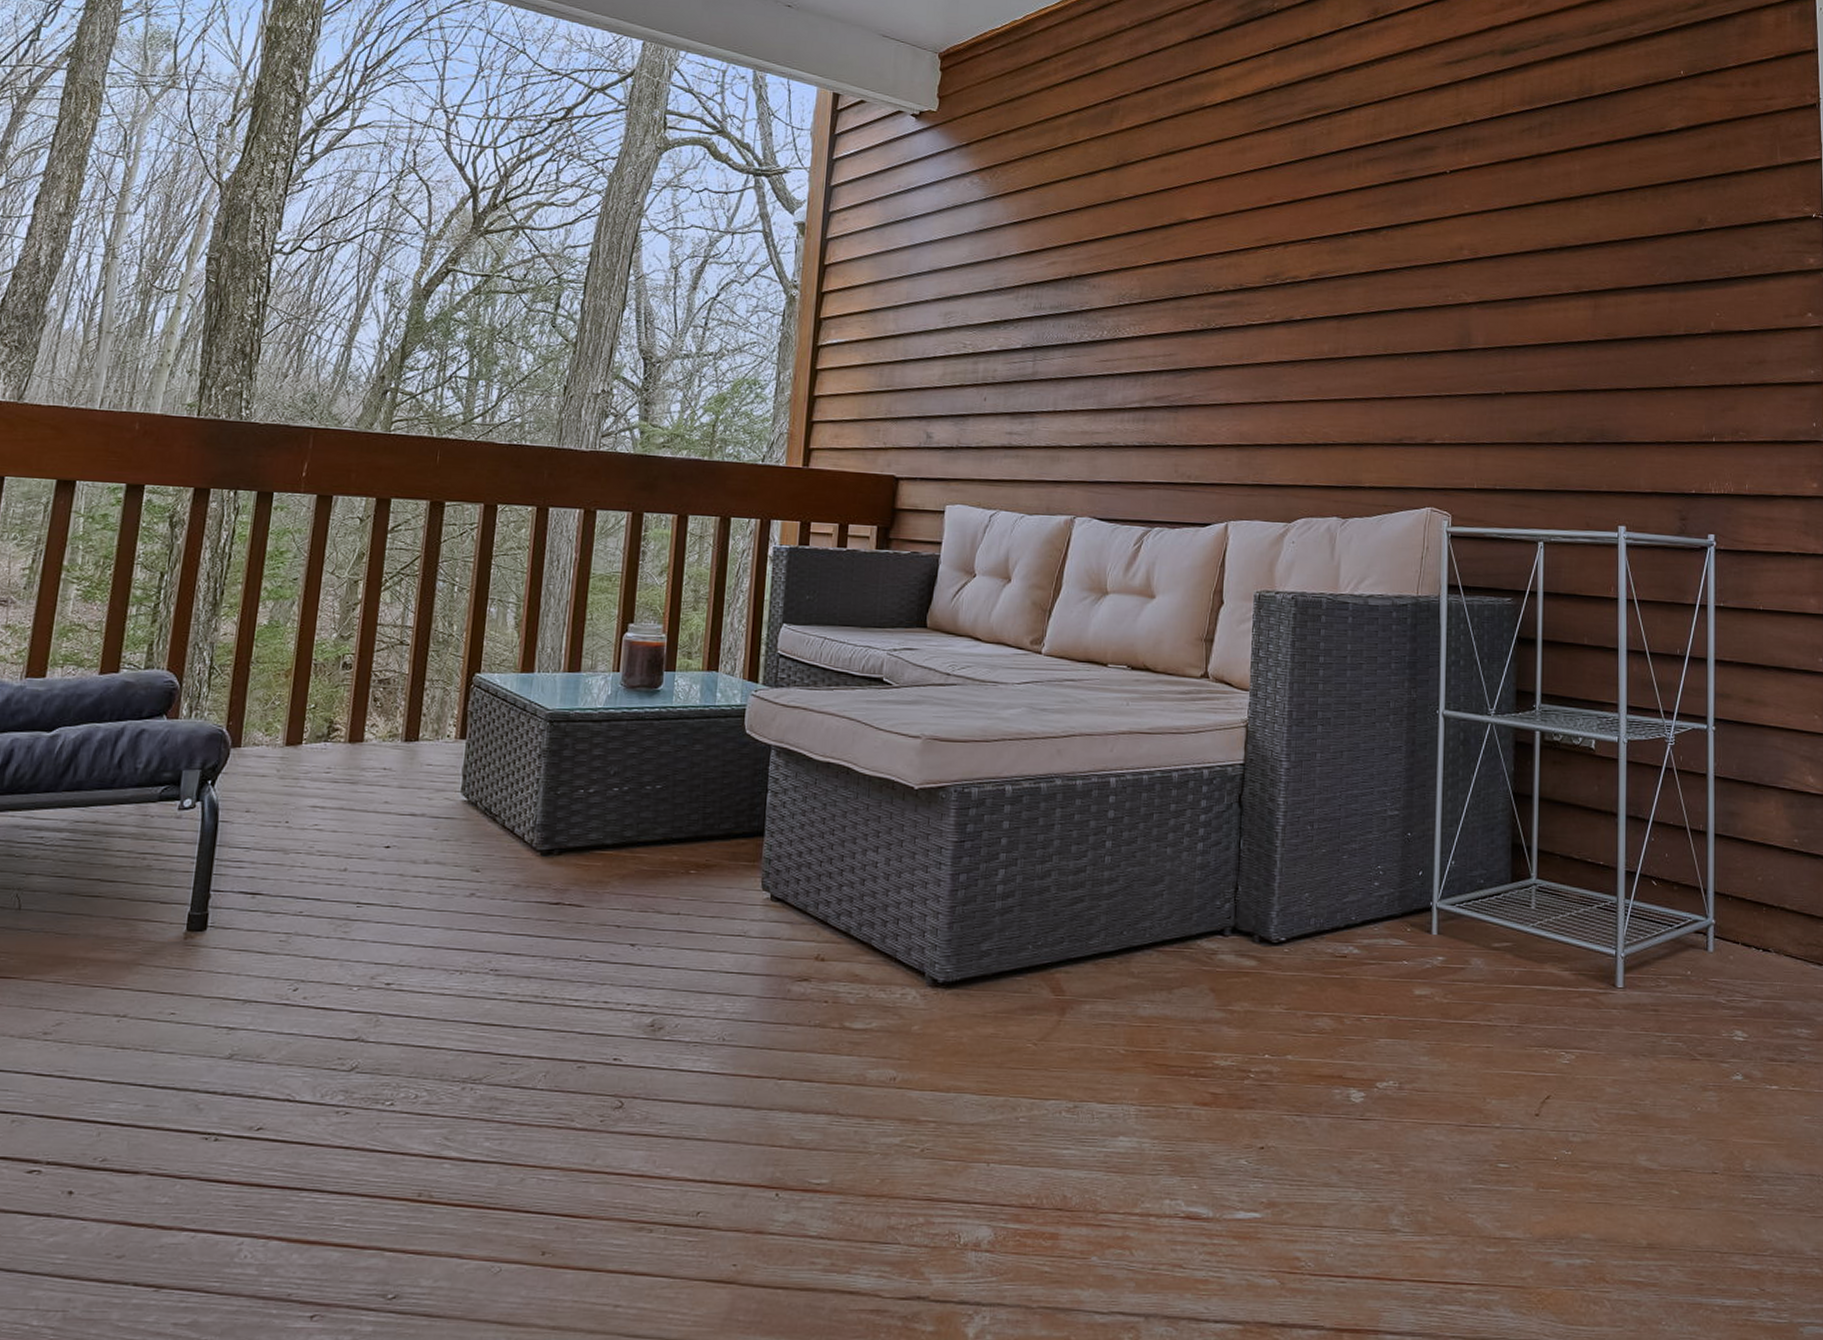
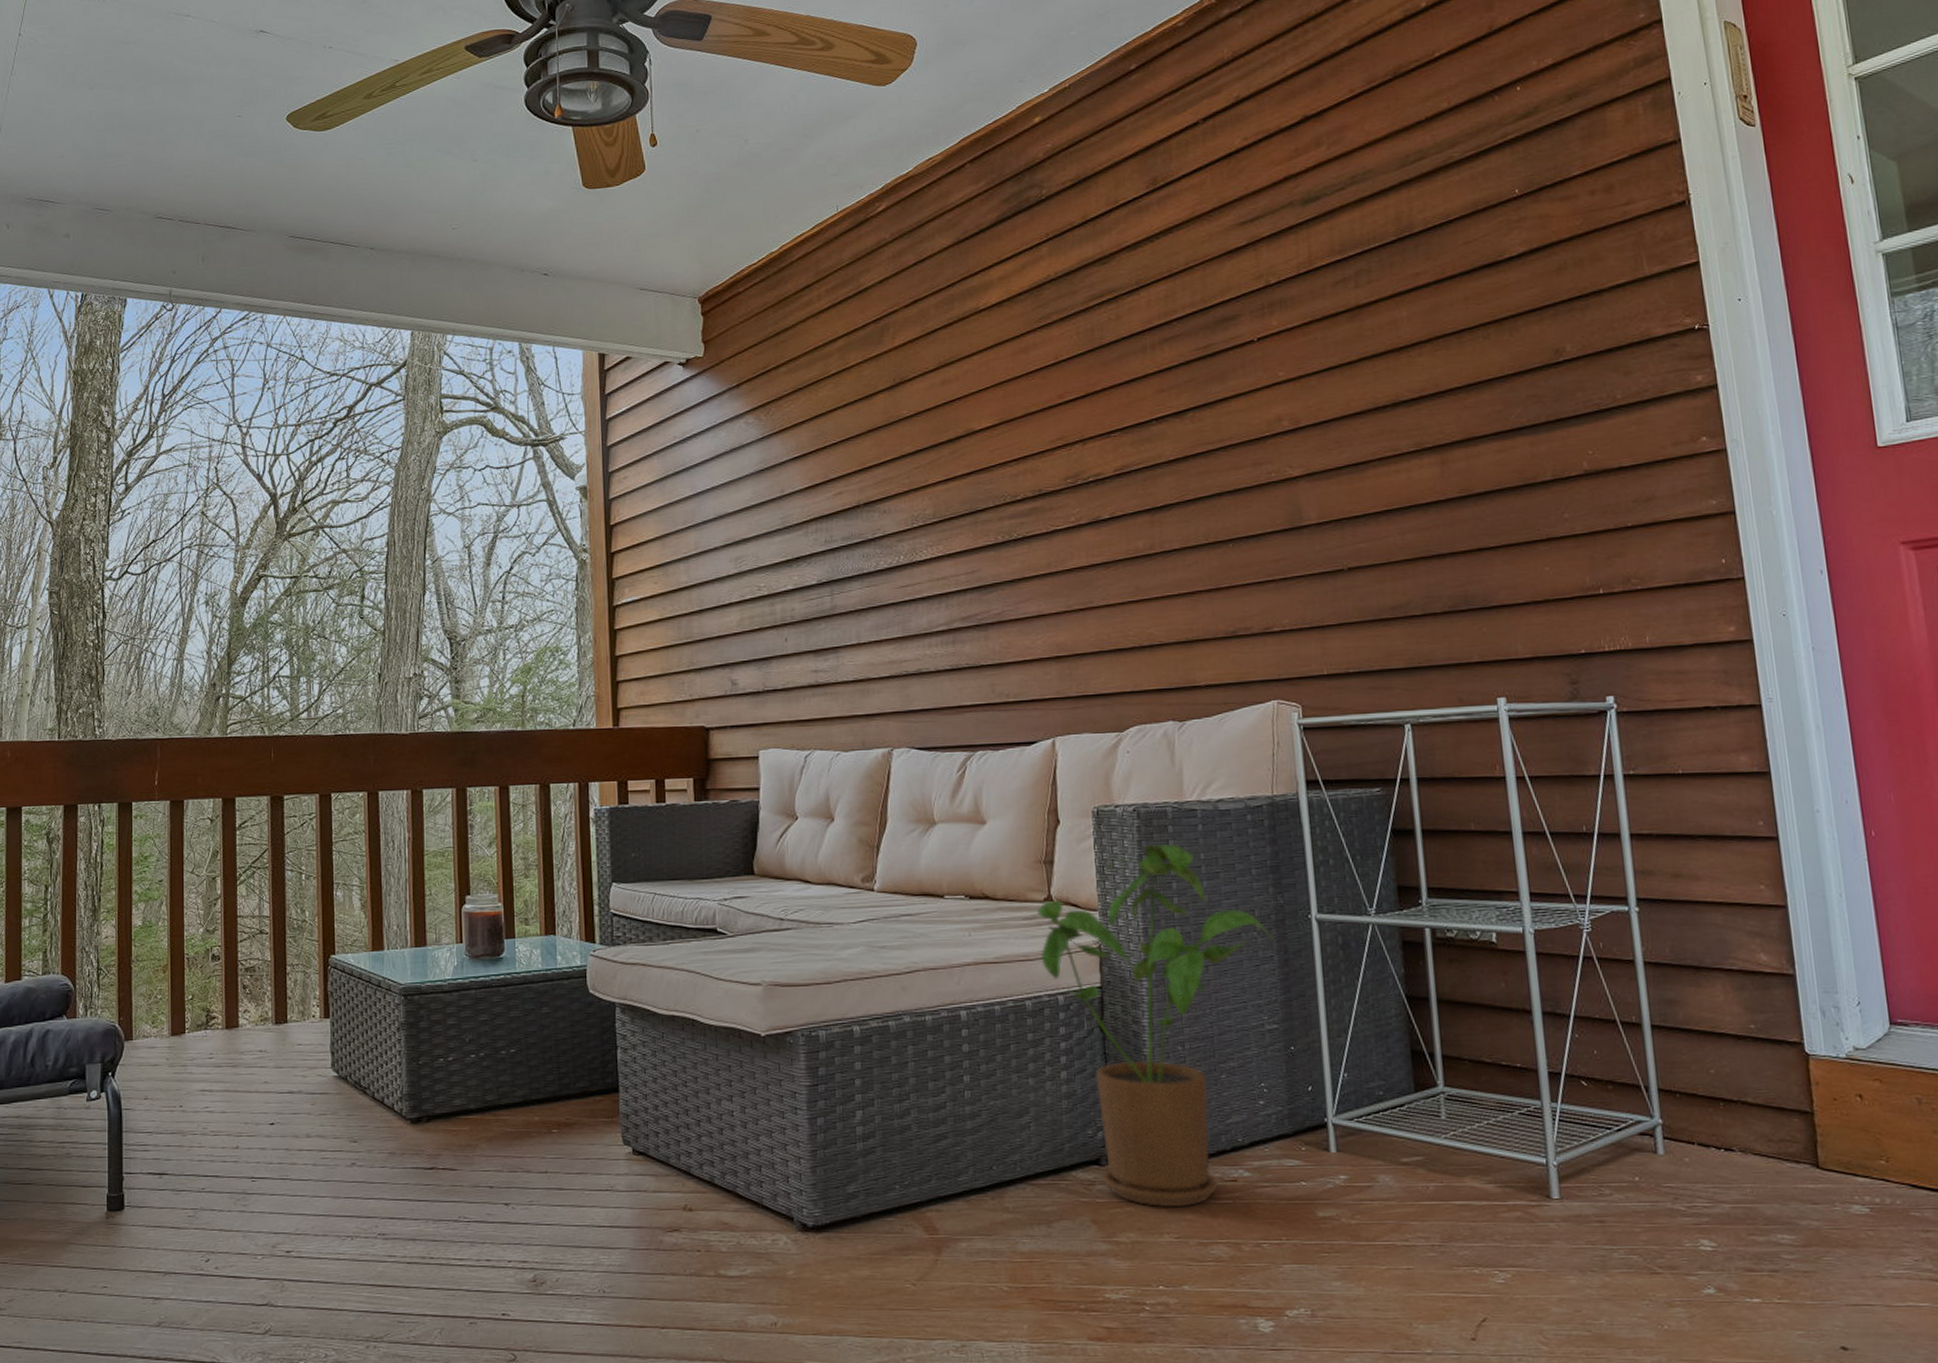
house plant: none [1191,632,1405,980] -> present [1036,843,1275,1208]

